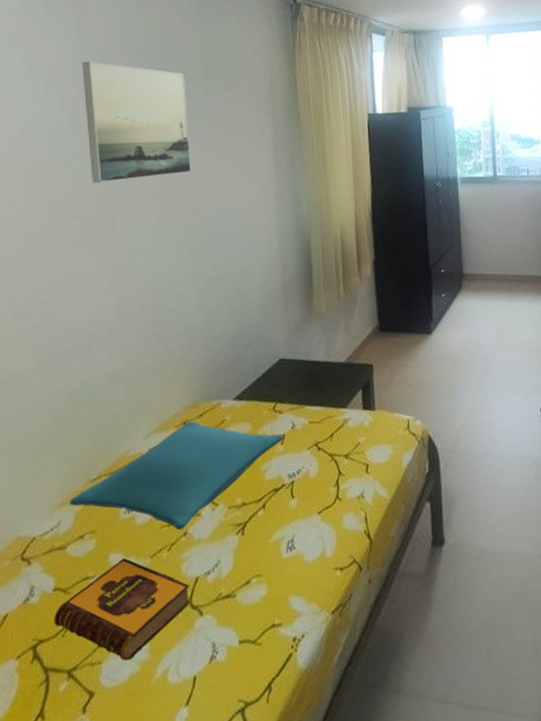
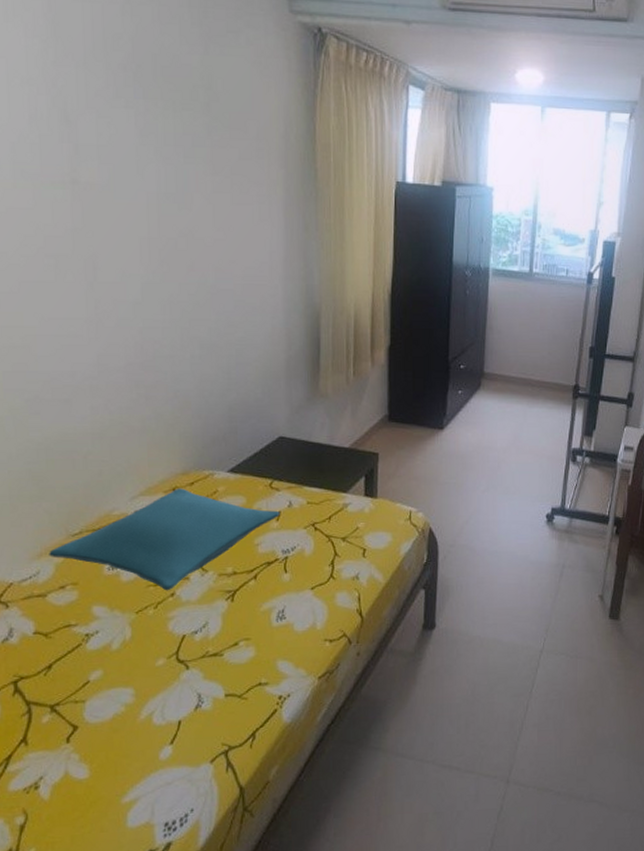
hardback book: present [54,558,190,661] -> none [35,611,177,702]
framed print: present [82,61,191,184] -> none [54,67,187,222]

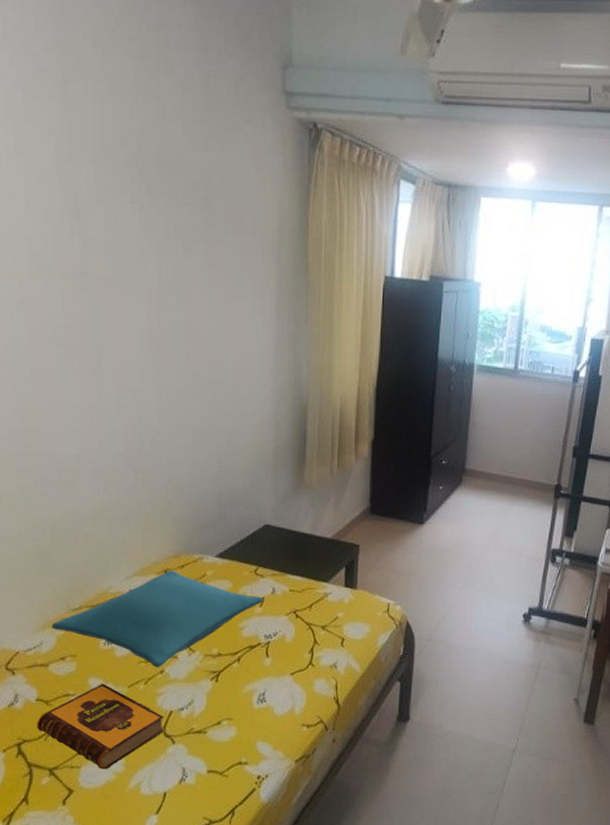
hardback book: none [35,611,177,702] -> present [37,684,165,770]

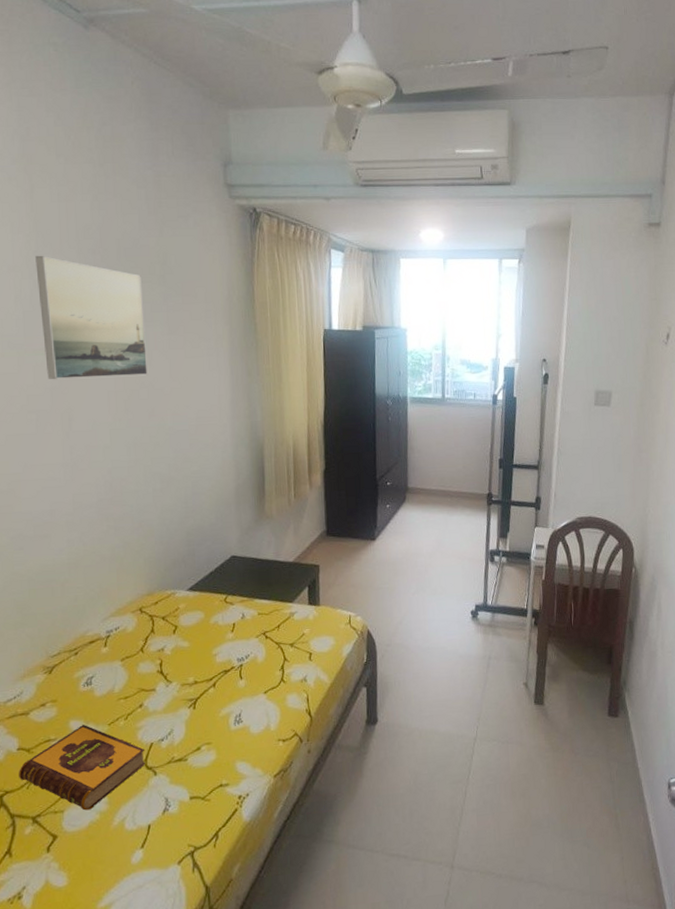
pillow: present [51,570,264,668] -> none [31,607,235,703]
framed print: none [67,164,184,314] -> present [35,255,148,380]

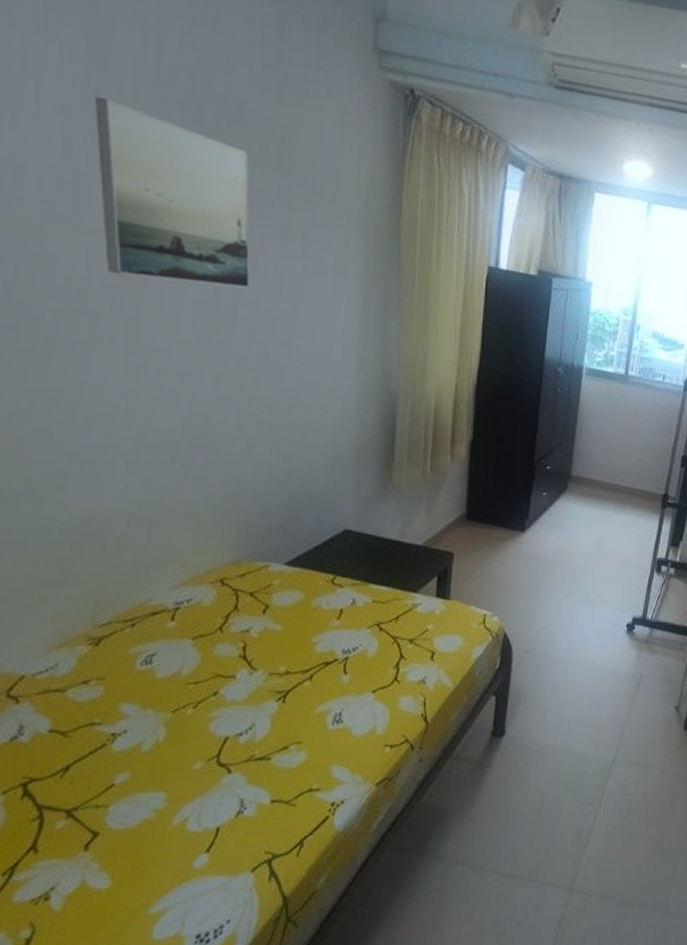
hardback book: present [19,725,146,811] -> none [50,710,218,807]

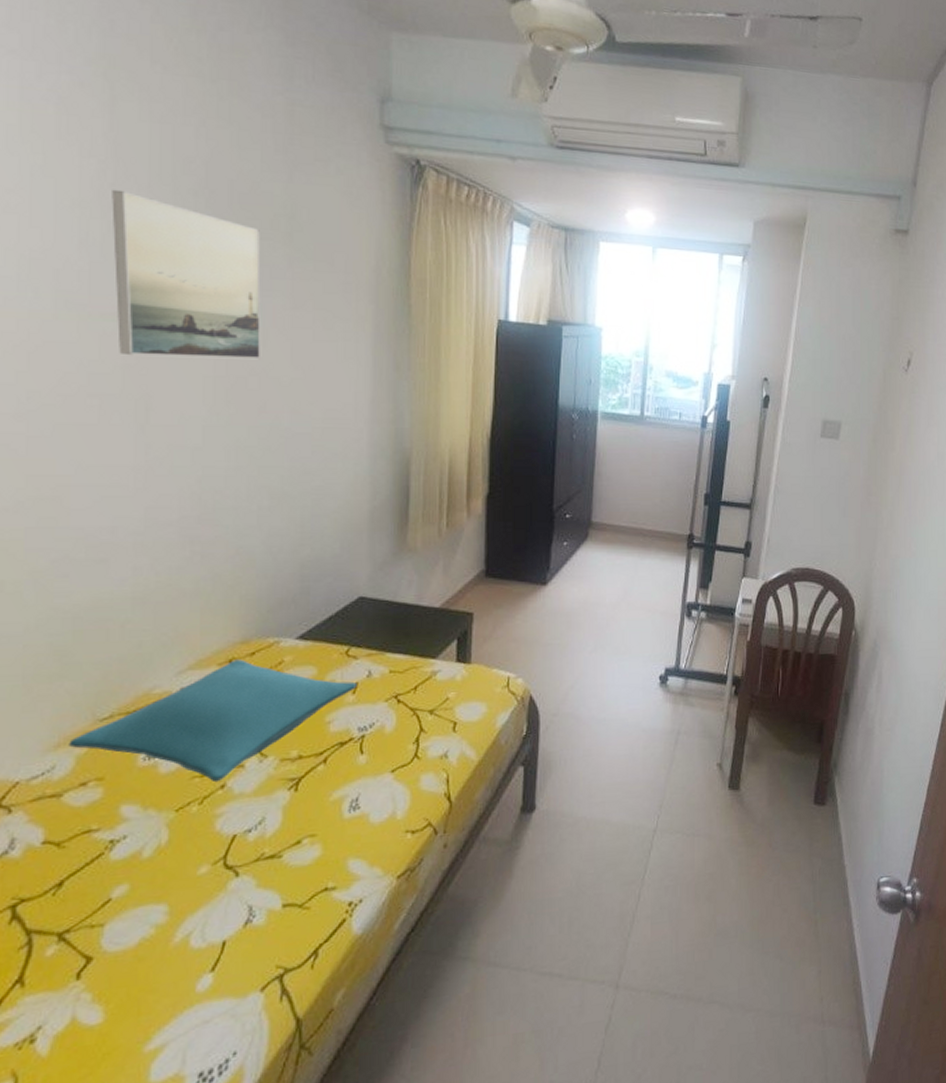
pillow: none [70,579,342,690] -> present [69,659,357,783]

